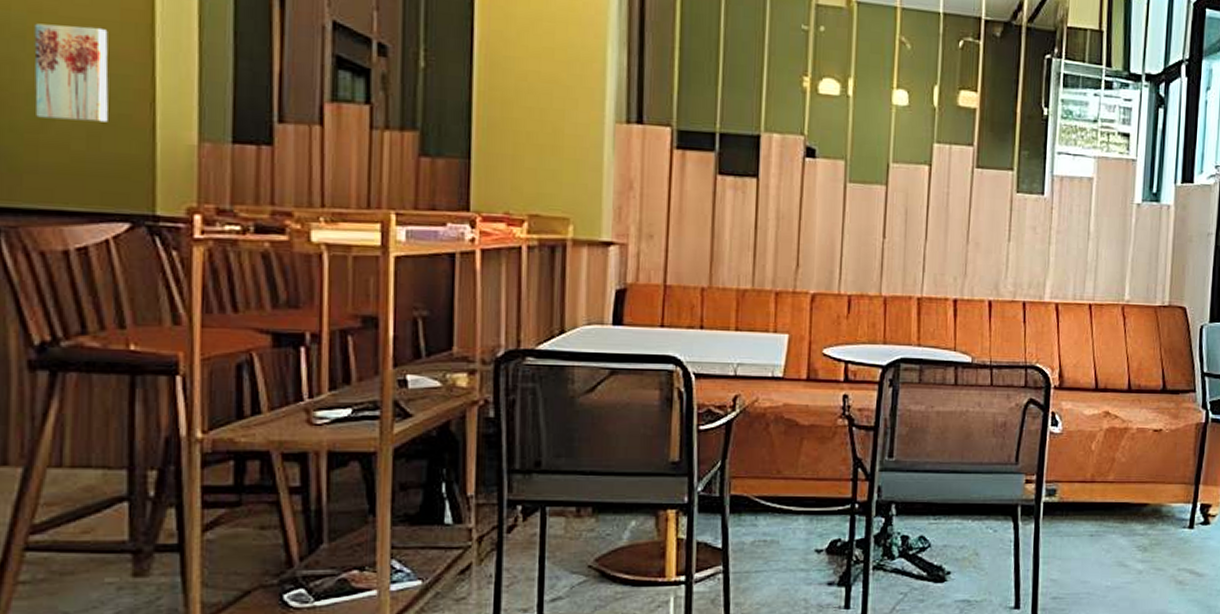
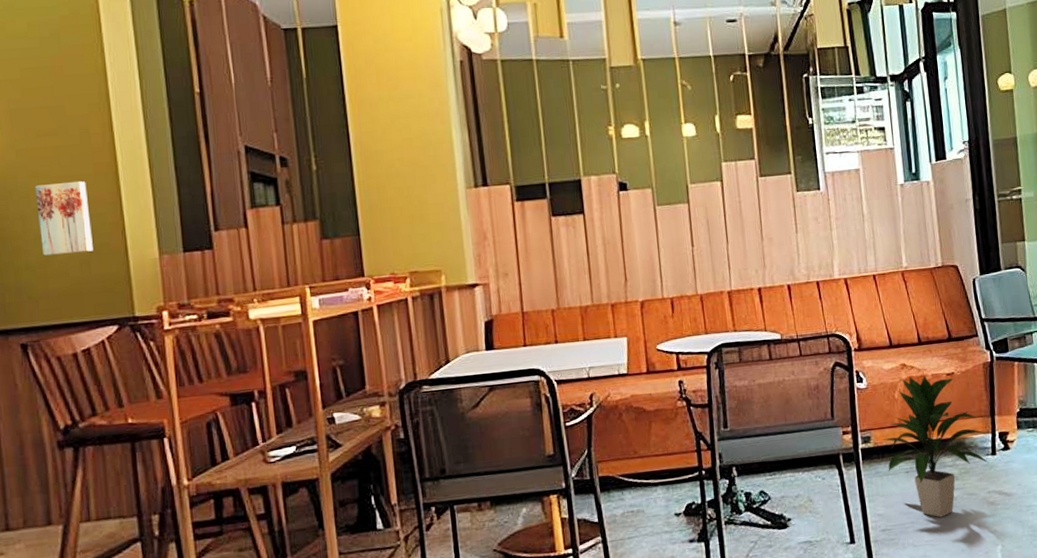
indoor plant: none [1070,427,1187,592] -> present [883,375,989,518]

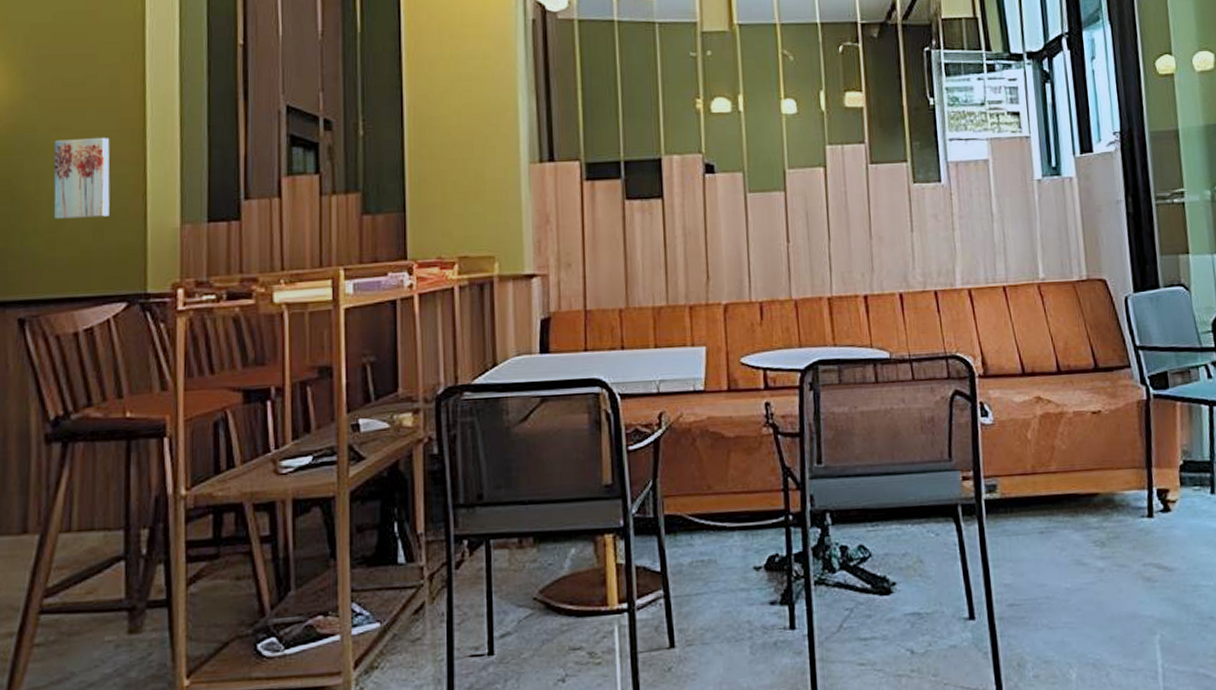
indoor plant: present [883,375,989,518] -> none [1012,412,1144,594]

